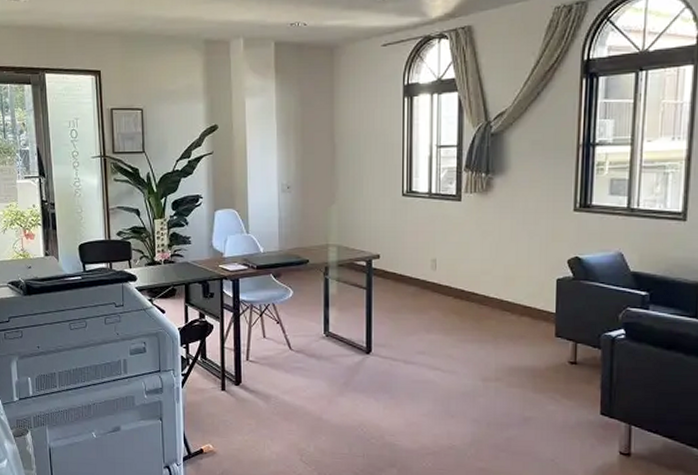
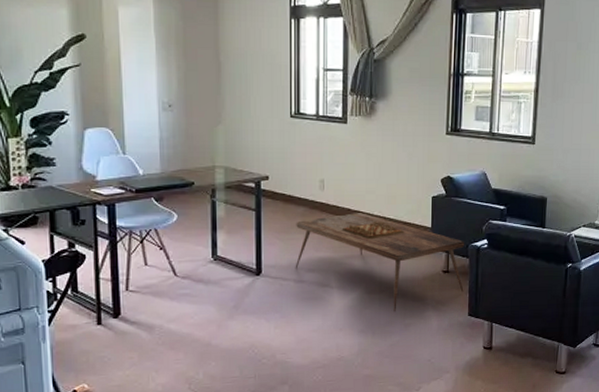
coffee table: none [405,294,597,403] -> present [295,213,465,312]

